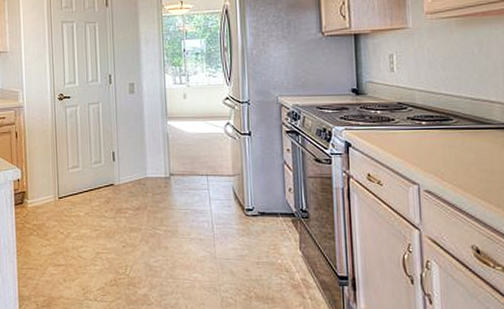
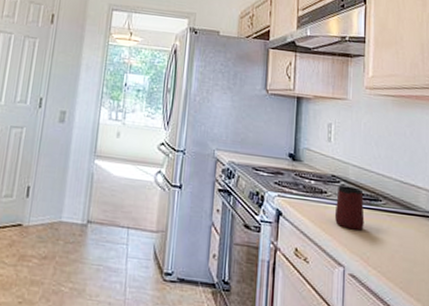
mug: none [404,110,436,150] -> present [334,185,365,231]

